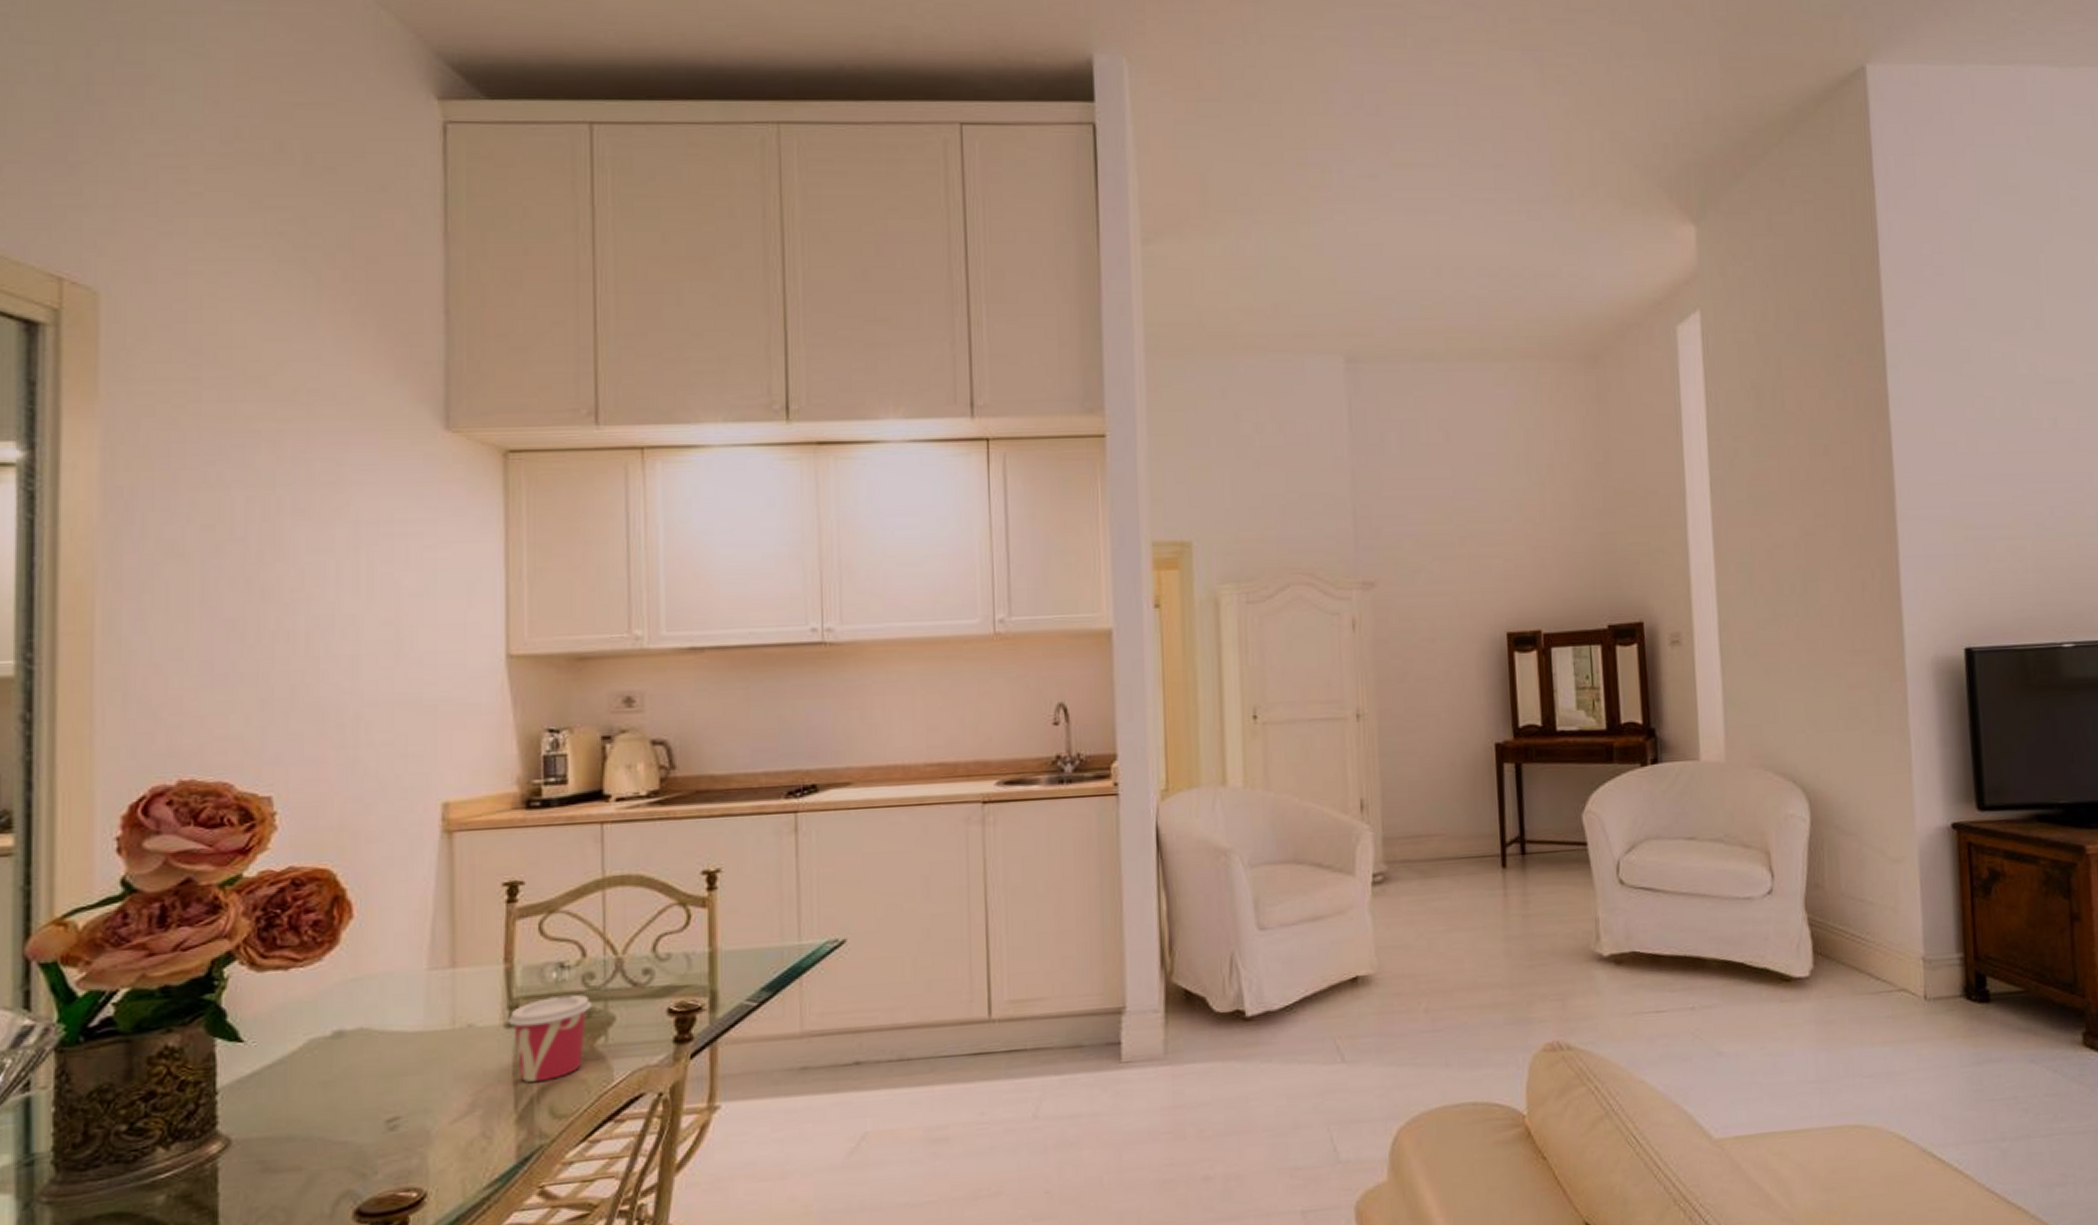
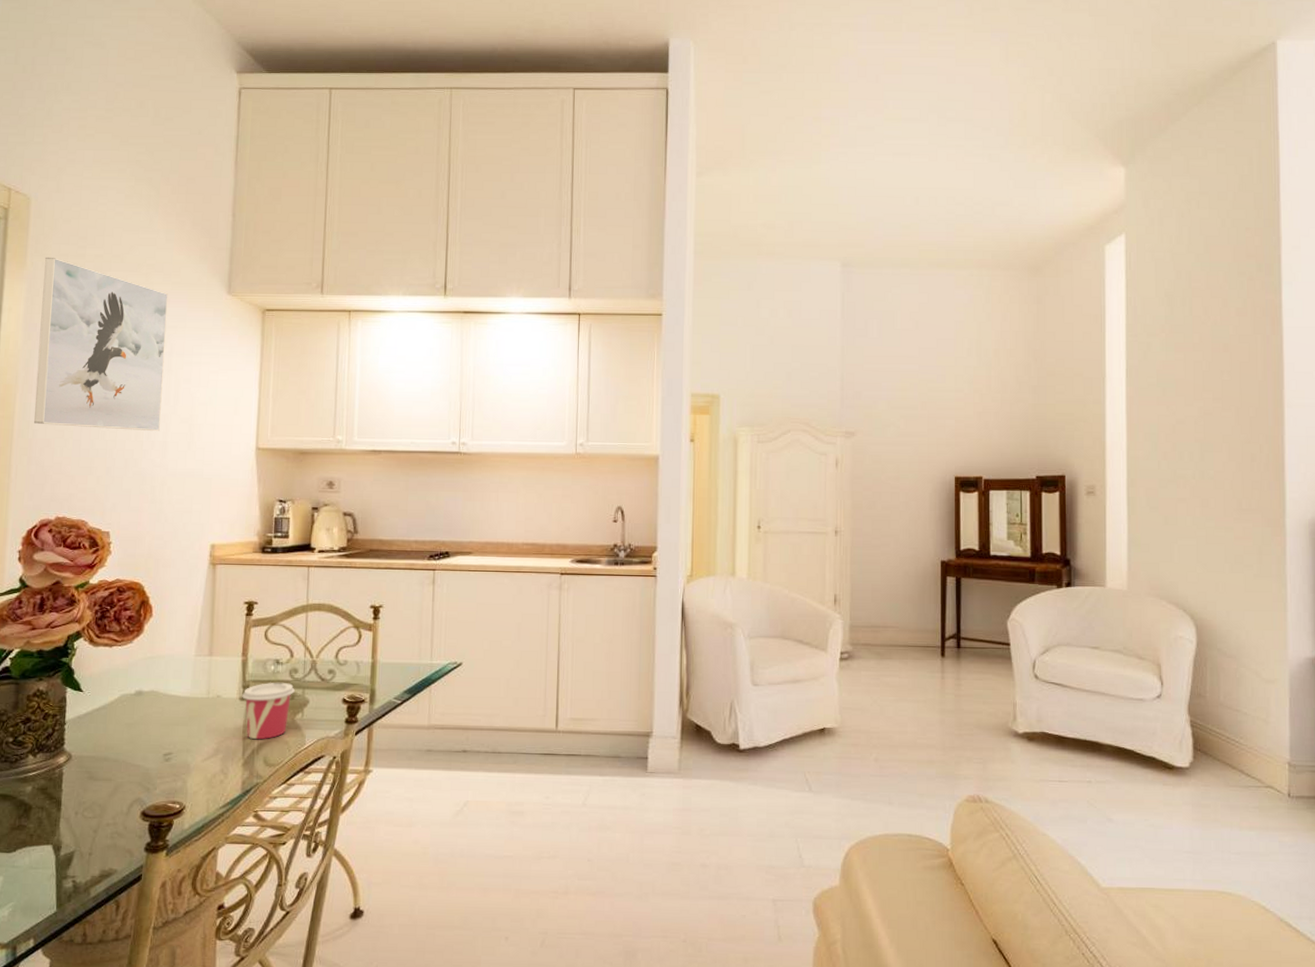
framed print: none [128,382,347,642] -> present [33,257,168,432]

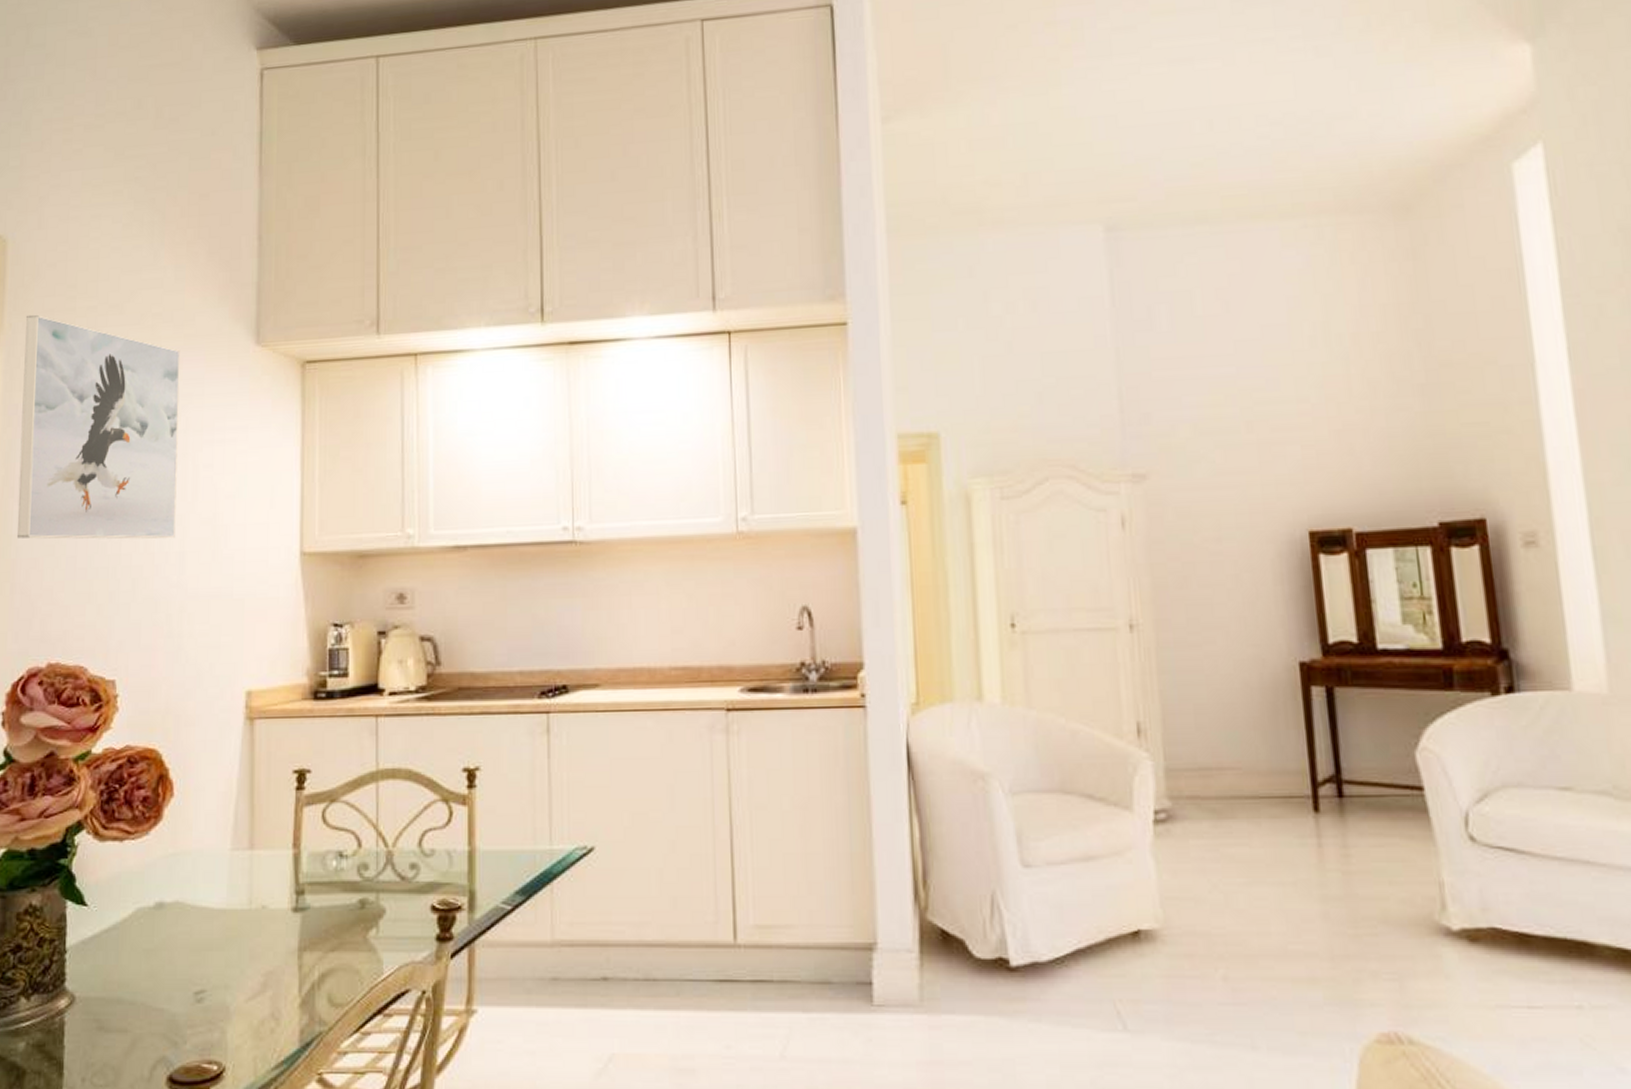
cup: present [242,682,295,739] -> none [295,883,365,967]

